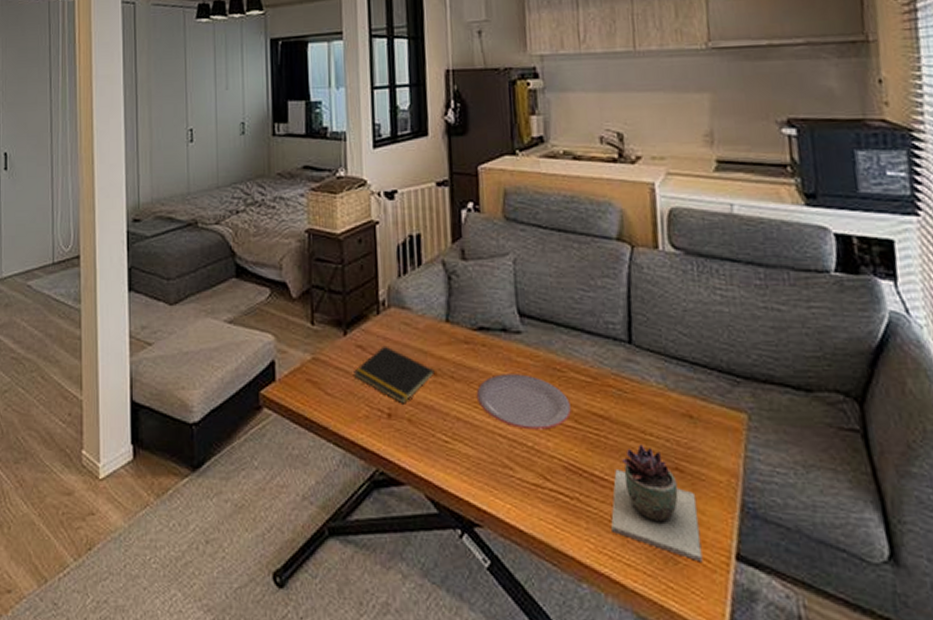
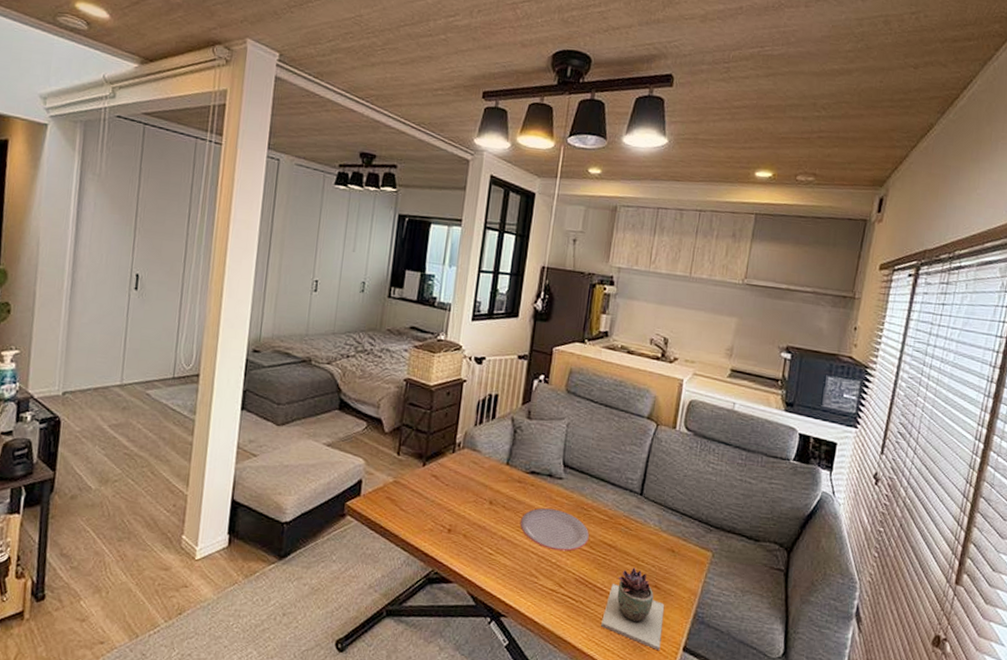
notepad: present [354,345,435,404] -> none [426,477,491,523]

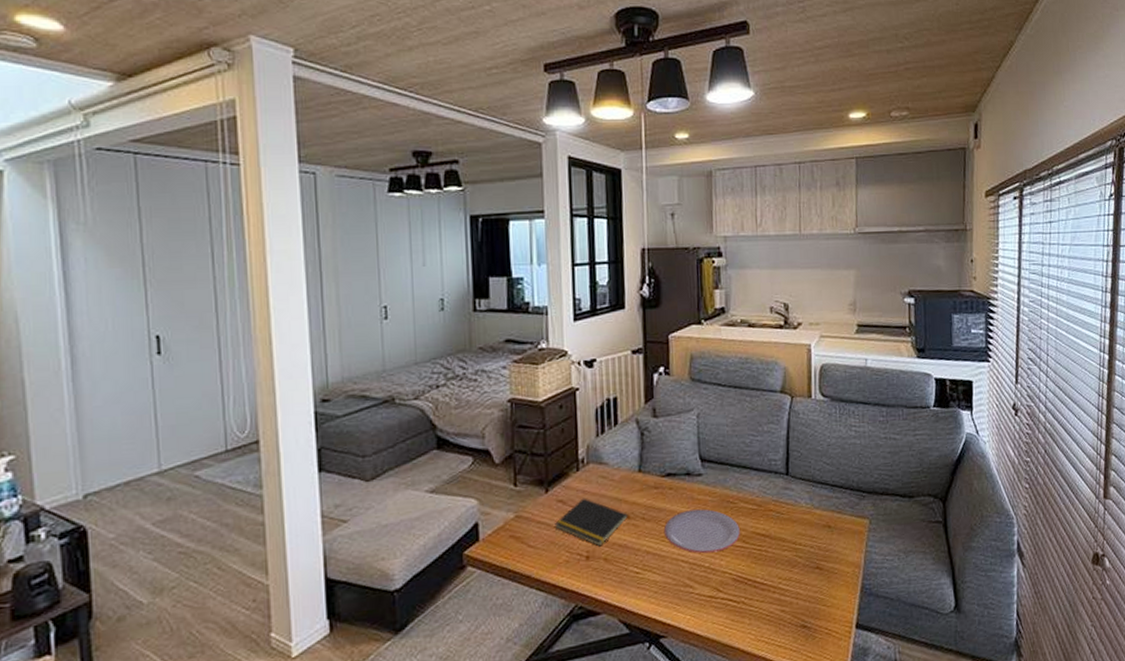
notepad: none [426,477,491,523] -> present [555,498,628,547]
succulent plant: present [601,567,665,651] -> none [768,553,833,635]

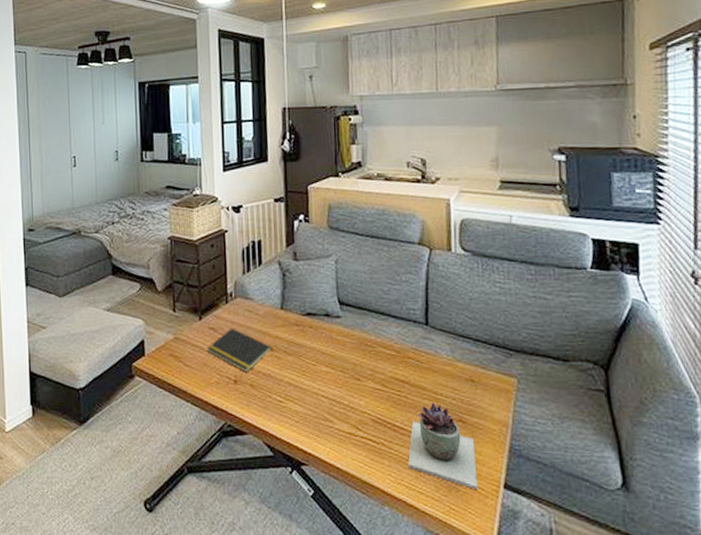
plate: present [663,508,740,554] -> none [304,349,379,392]
succulent plant: none [768,553,833,635] -> present [408,402,478,491]

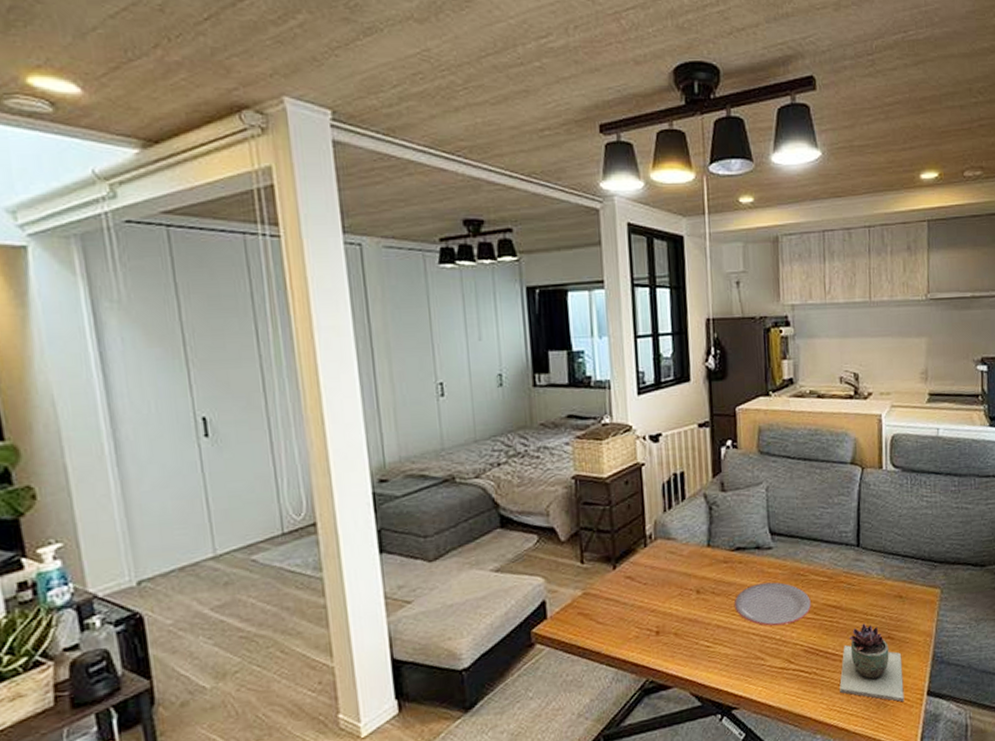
notepad: present [207,328,272,373] -> none [624,573,698,622]
plate: none [304,349,379,392] -> present [733,582,811,627]

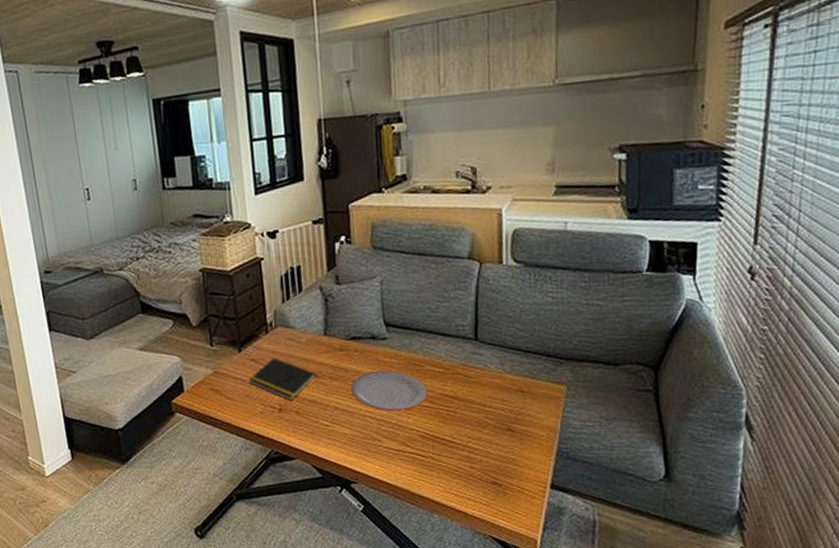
notepad: none [624,573,698,622] -> present [249,357,316,401]
succulent plant: present [839,623,905,702] -> none [457,414,526,493]

